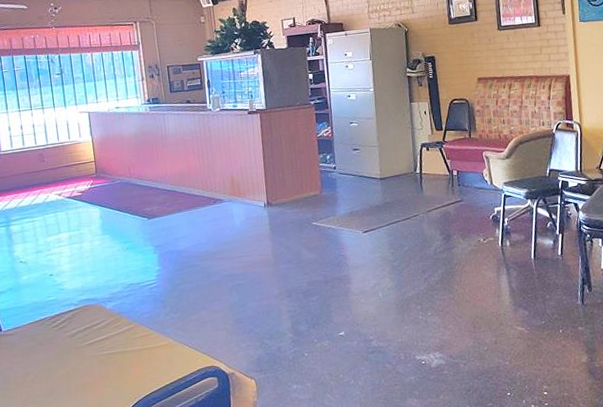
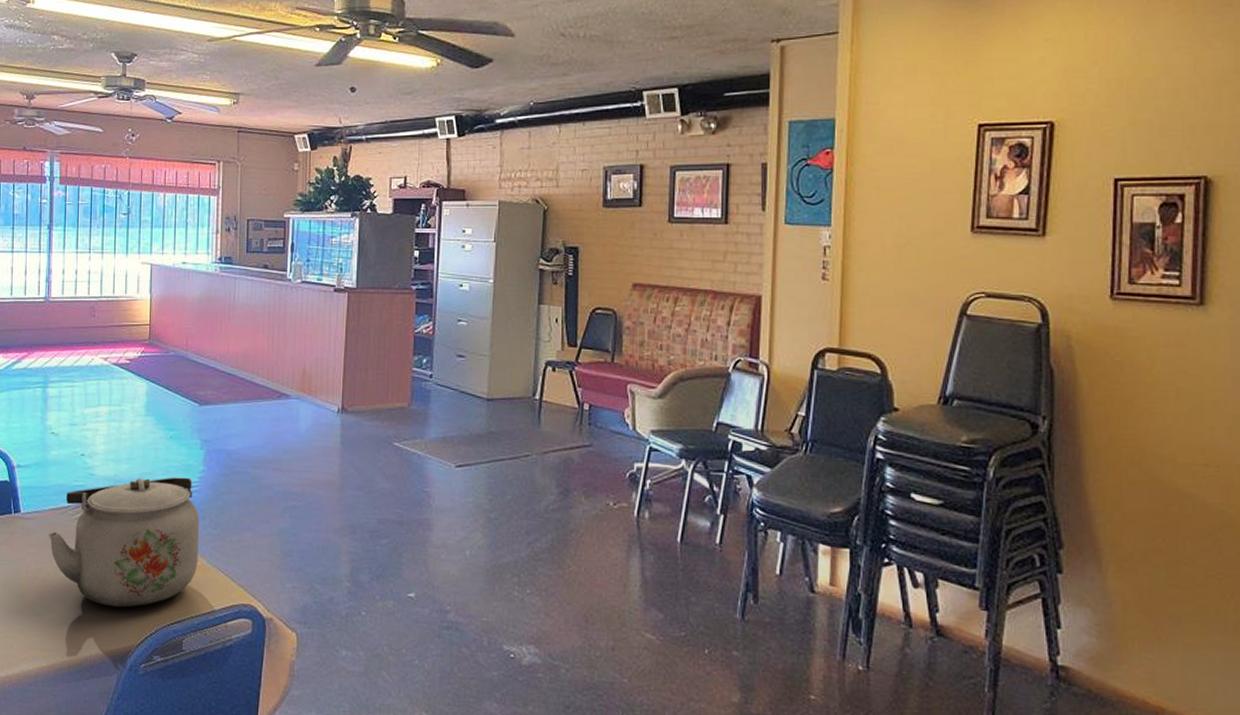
kettle: none [30,277,166,391] -> present [48,477,199,608]

